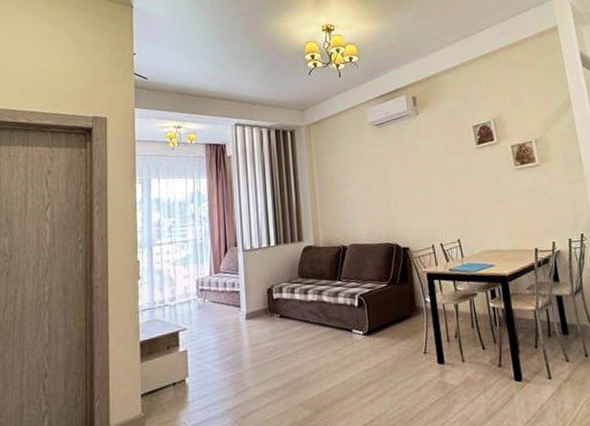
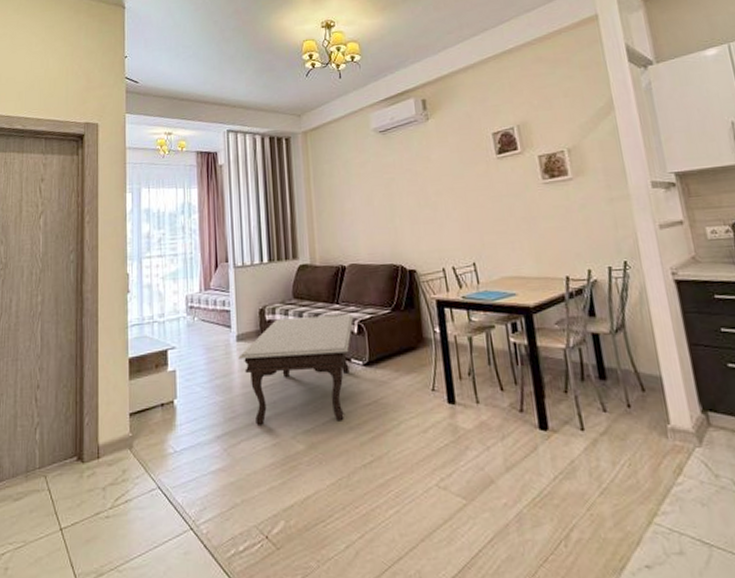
coffee table: none [248,289,355,396] -> present [238,314,354,425]

